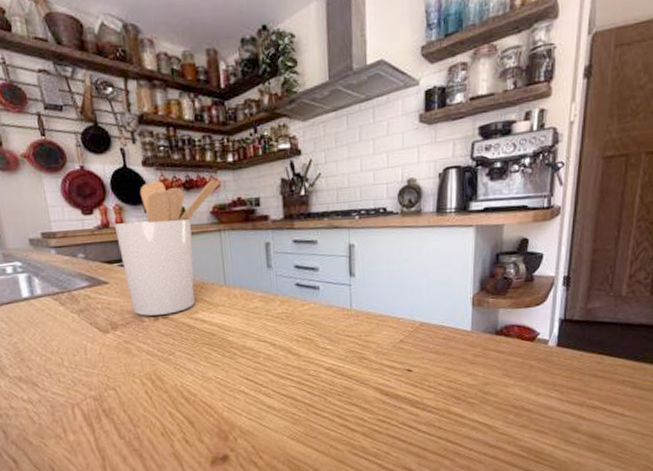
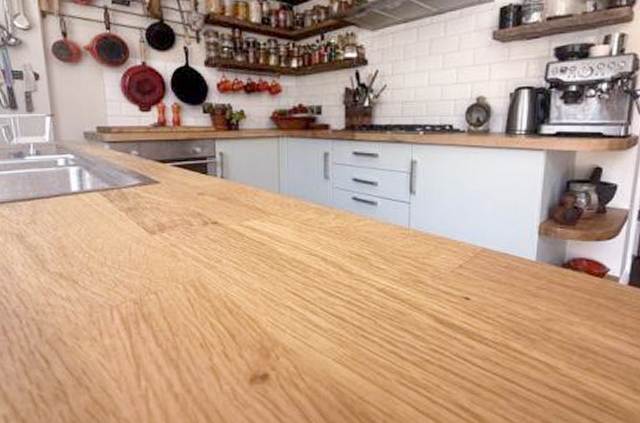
utensil holder: present [115,179,219,316] -> none [171,80,281,220]

